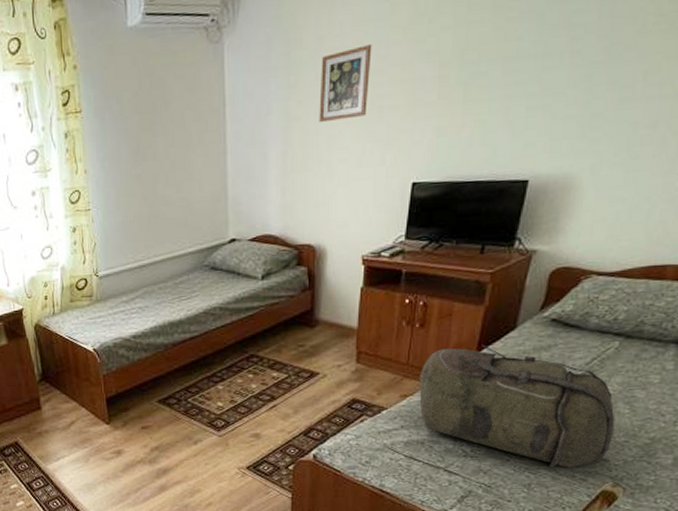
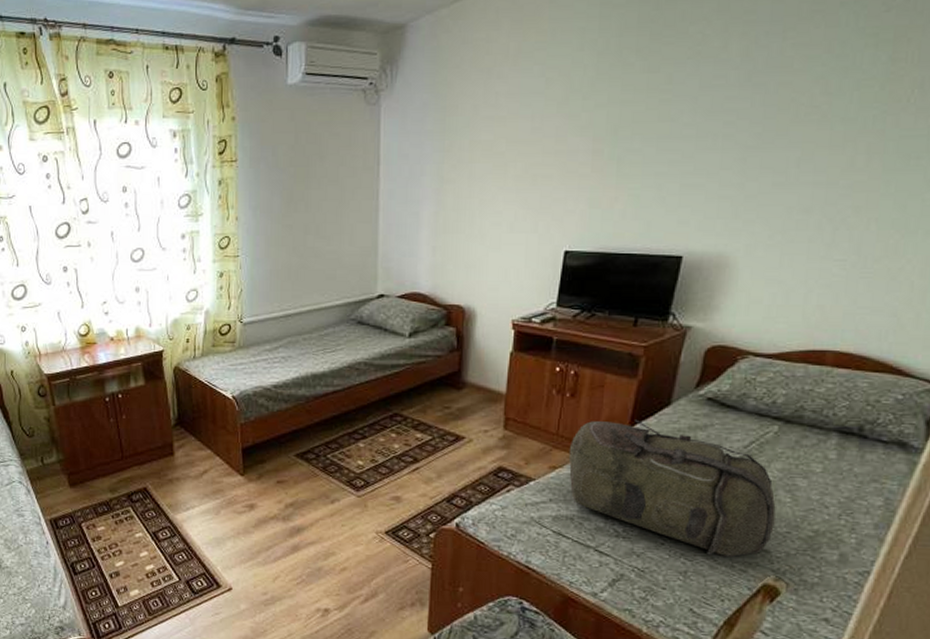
picture frame: present [319,45,372,123] -> none [472,116,527,187]

